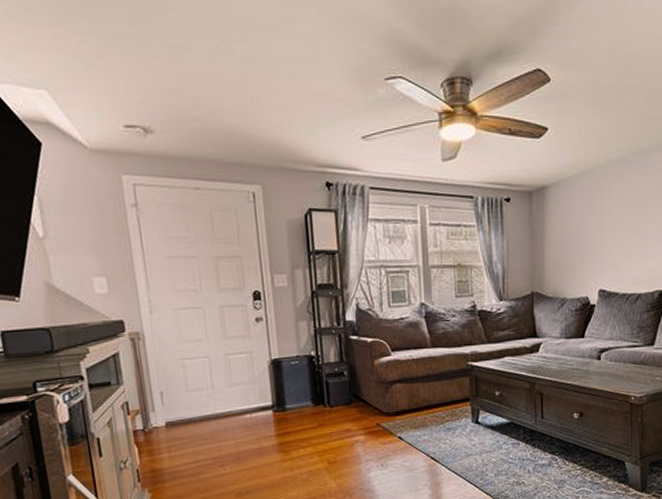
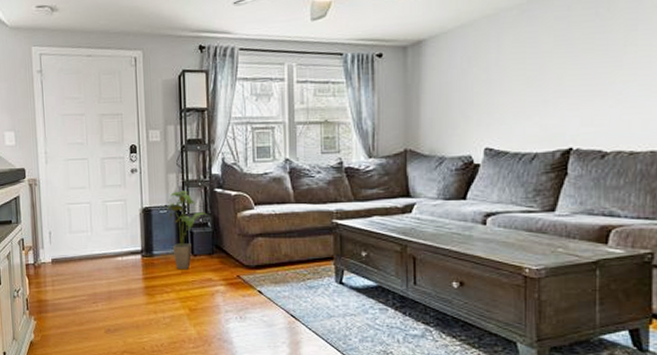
house plant: none [299,339,343,423] -> present [167,190,207,270]

